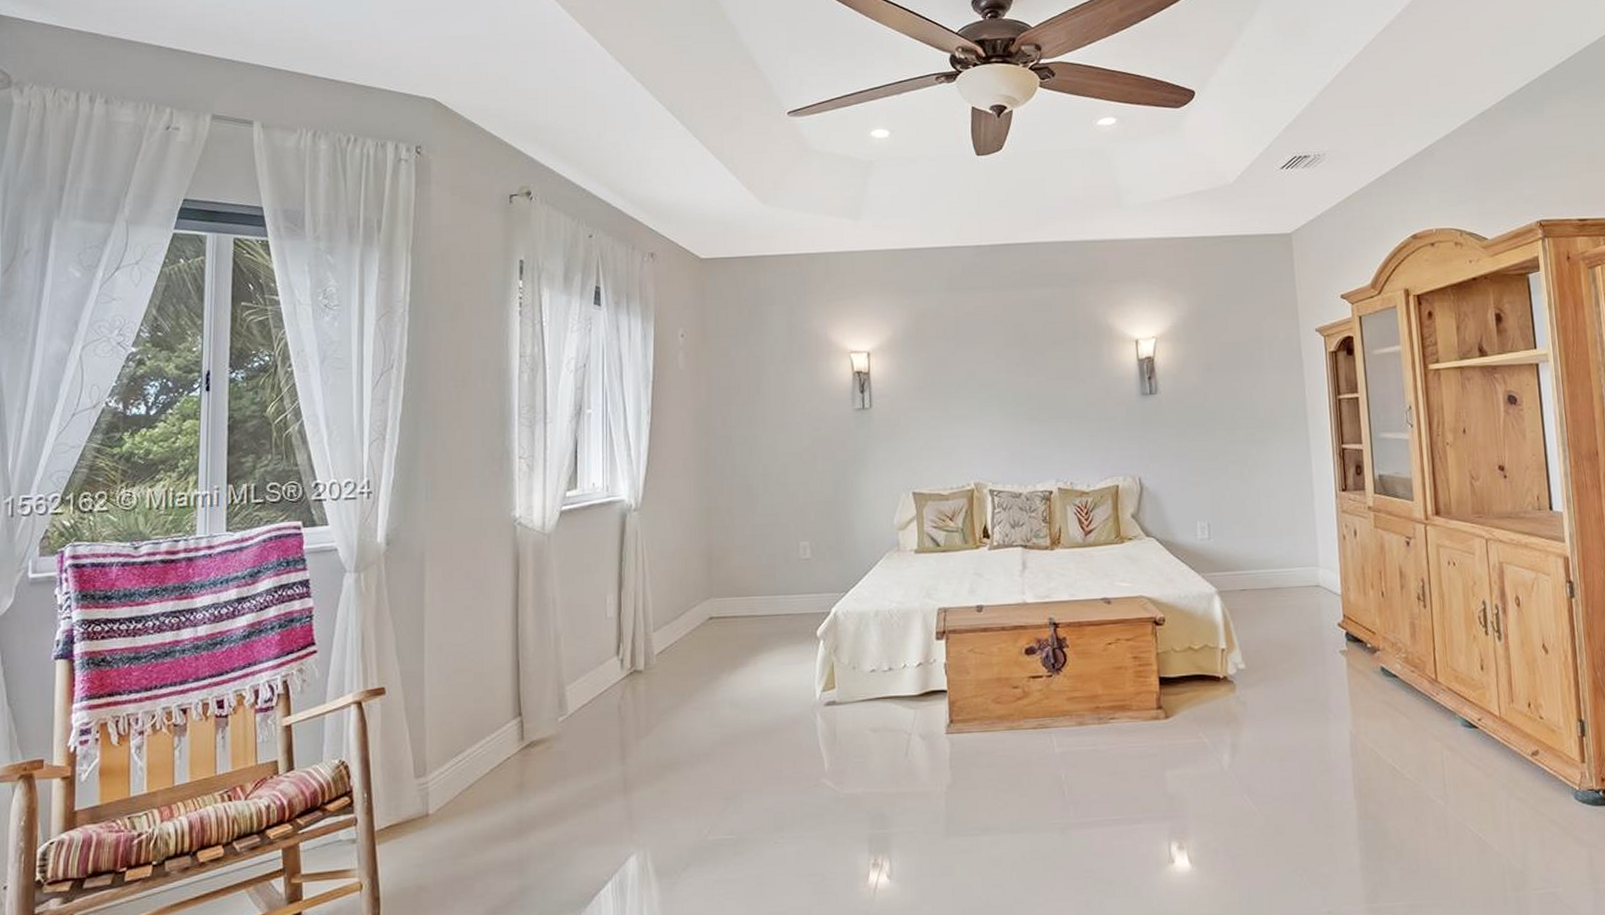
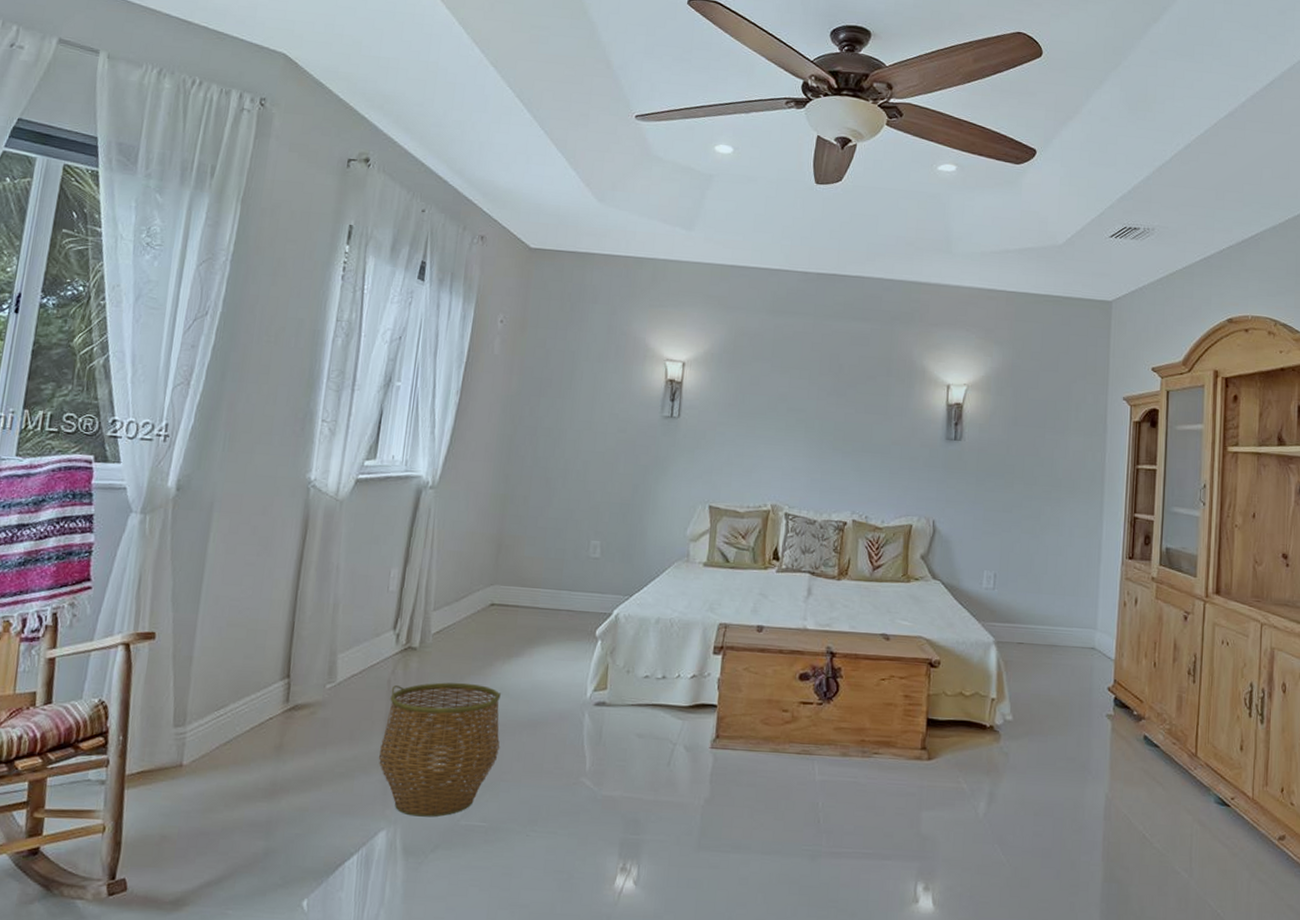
basket: none [619,699,737,837] -> present [378,682,502,817]

